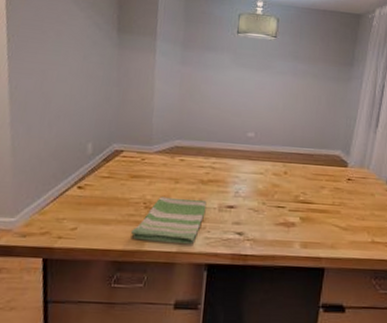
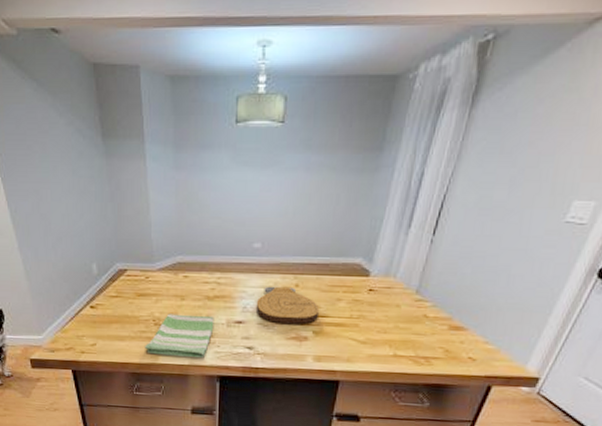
cutting board: none [247,172,306,210] -> present [255,286,320,324]

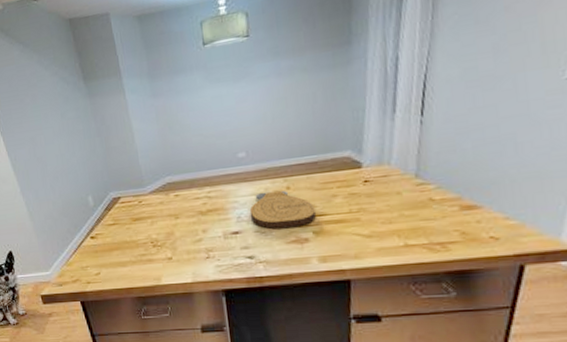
dish towel: present [144,314,214,357] -> none [145,230,212,276]

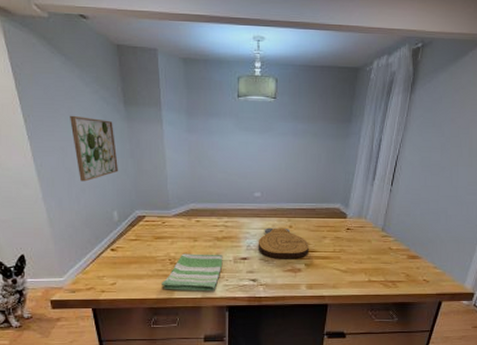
wall art: none [34,100,88,170] -> present [70,115,119,182]
dish towel: none [145,230,212,276] -> present [160,253,223,290]

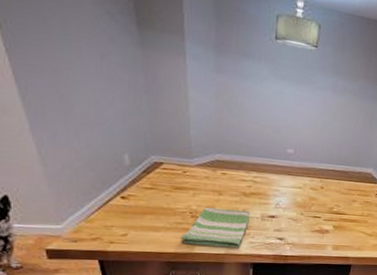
wall art: present [70,115,119,182] -> none [64,28,131,116]
cutting board: present [258,227,310,258] -> none [287,186,339,220]

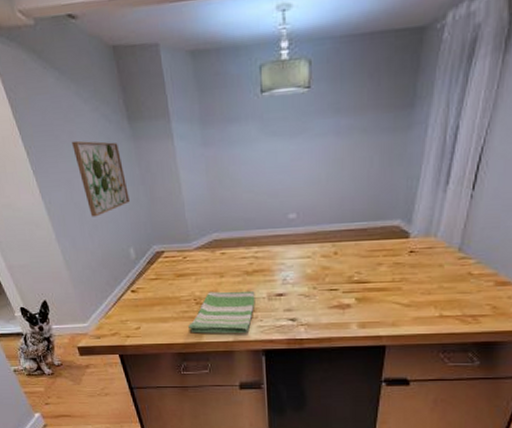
wall art: none [64,28,131,116] -> present [72,140,131,217]

